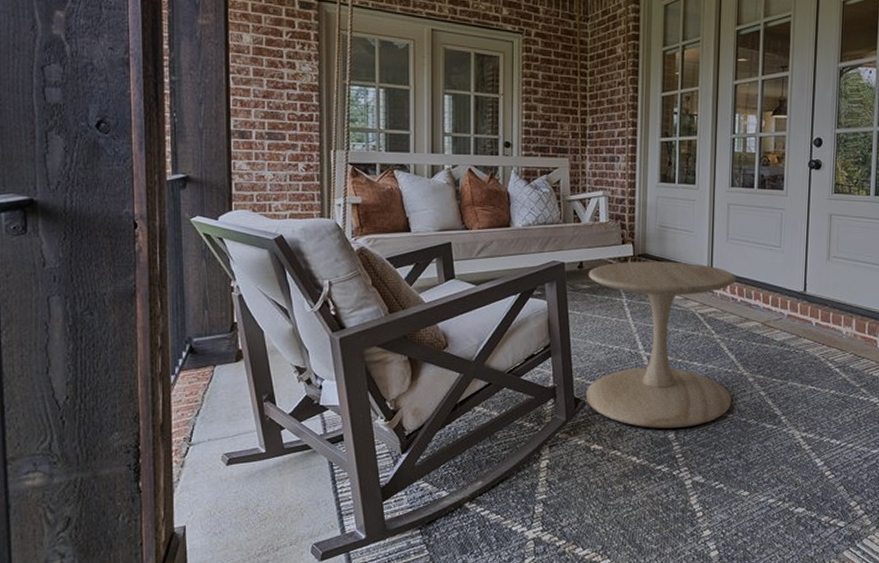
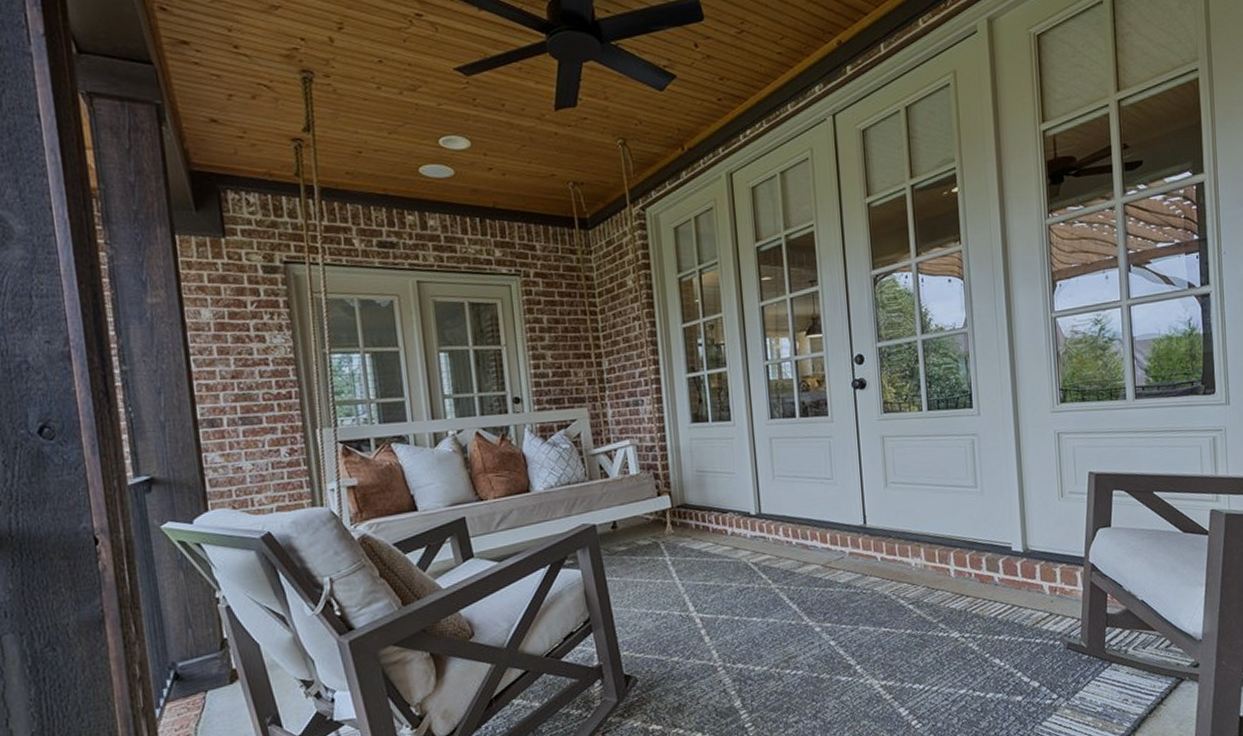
side table: present [585,261,736,428] -> none [623,508,800,698]

